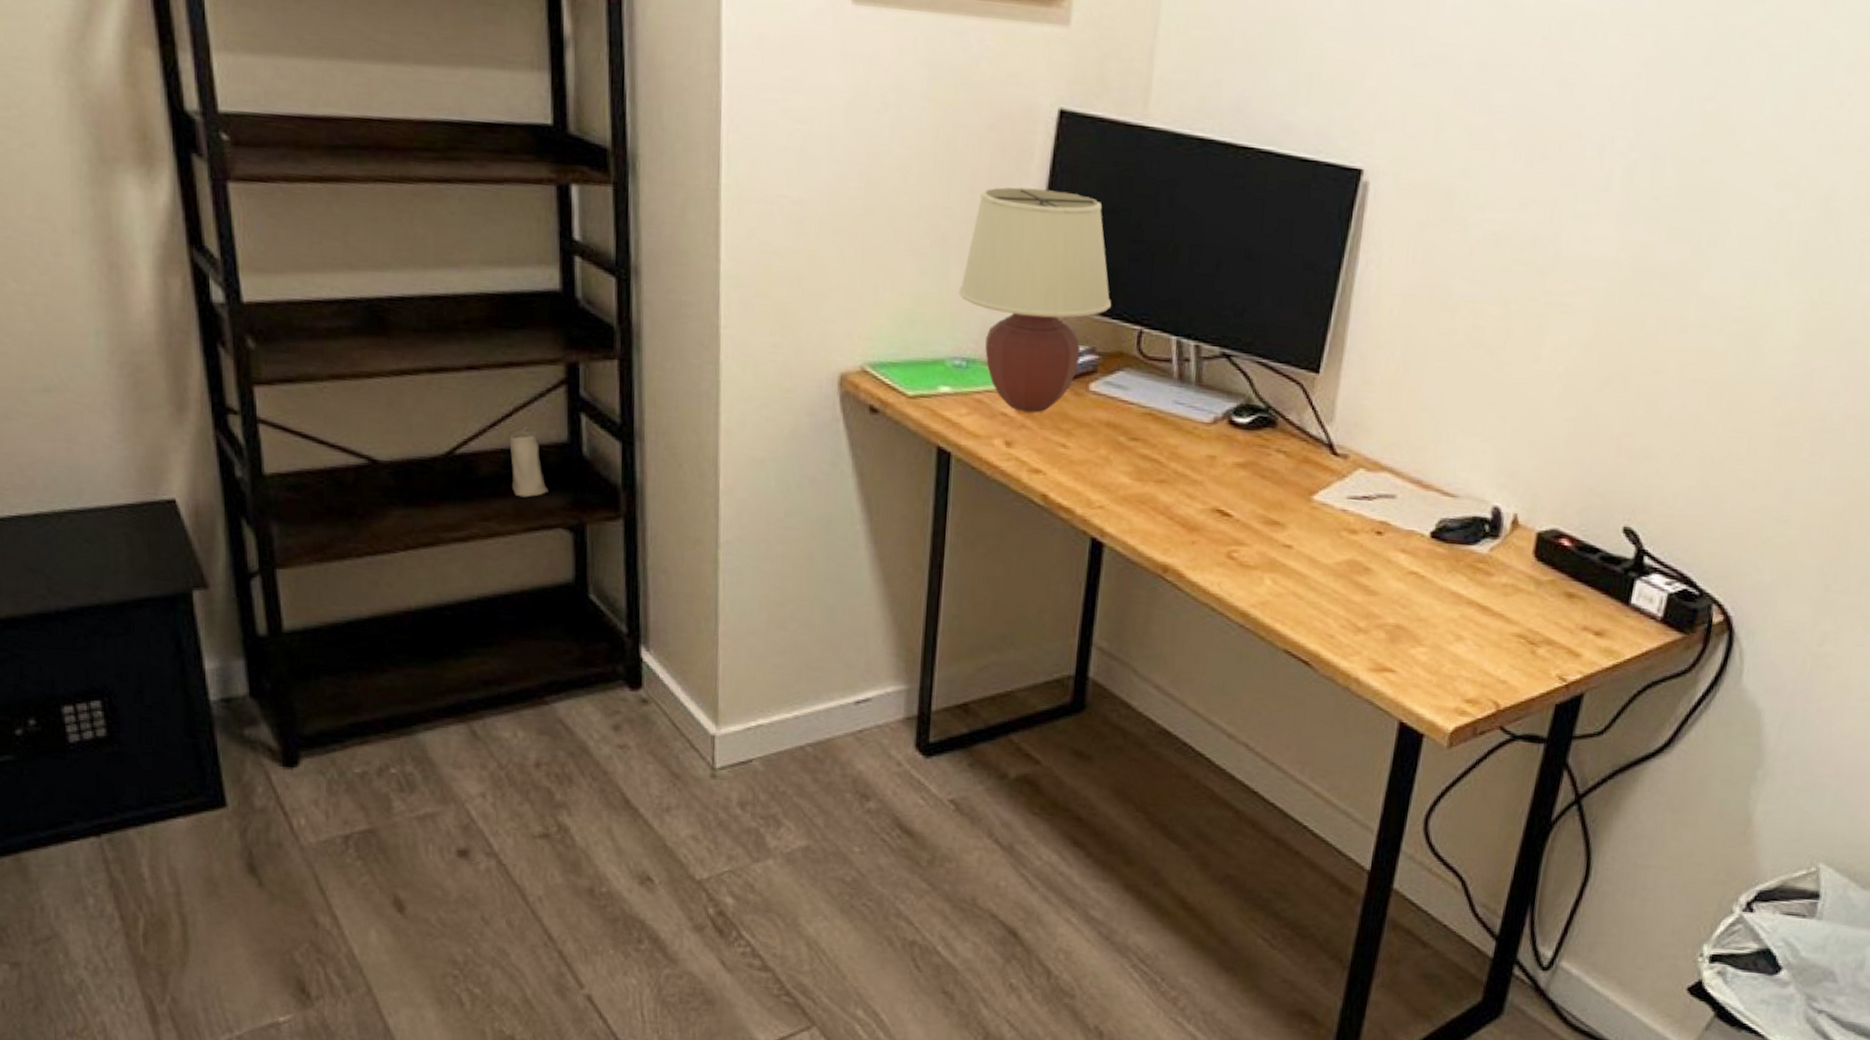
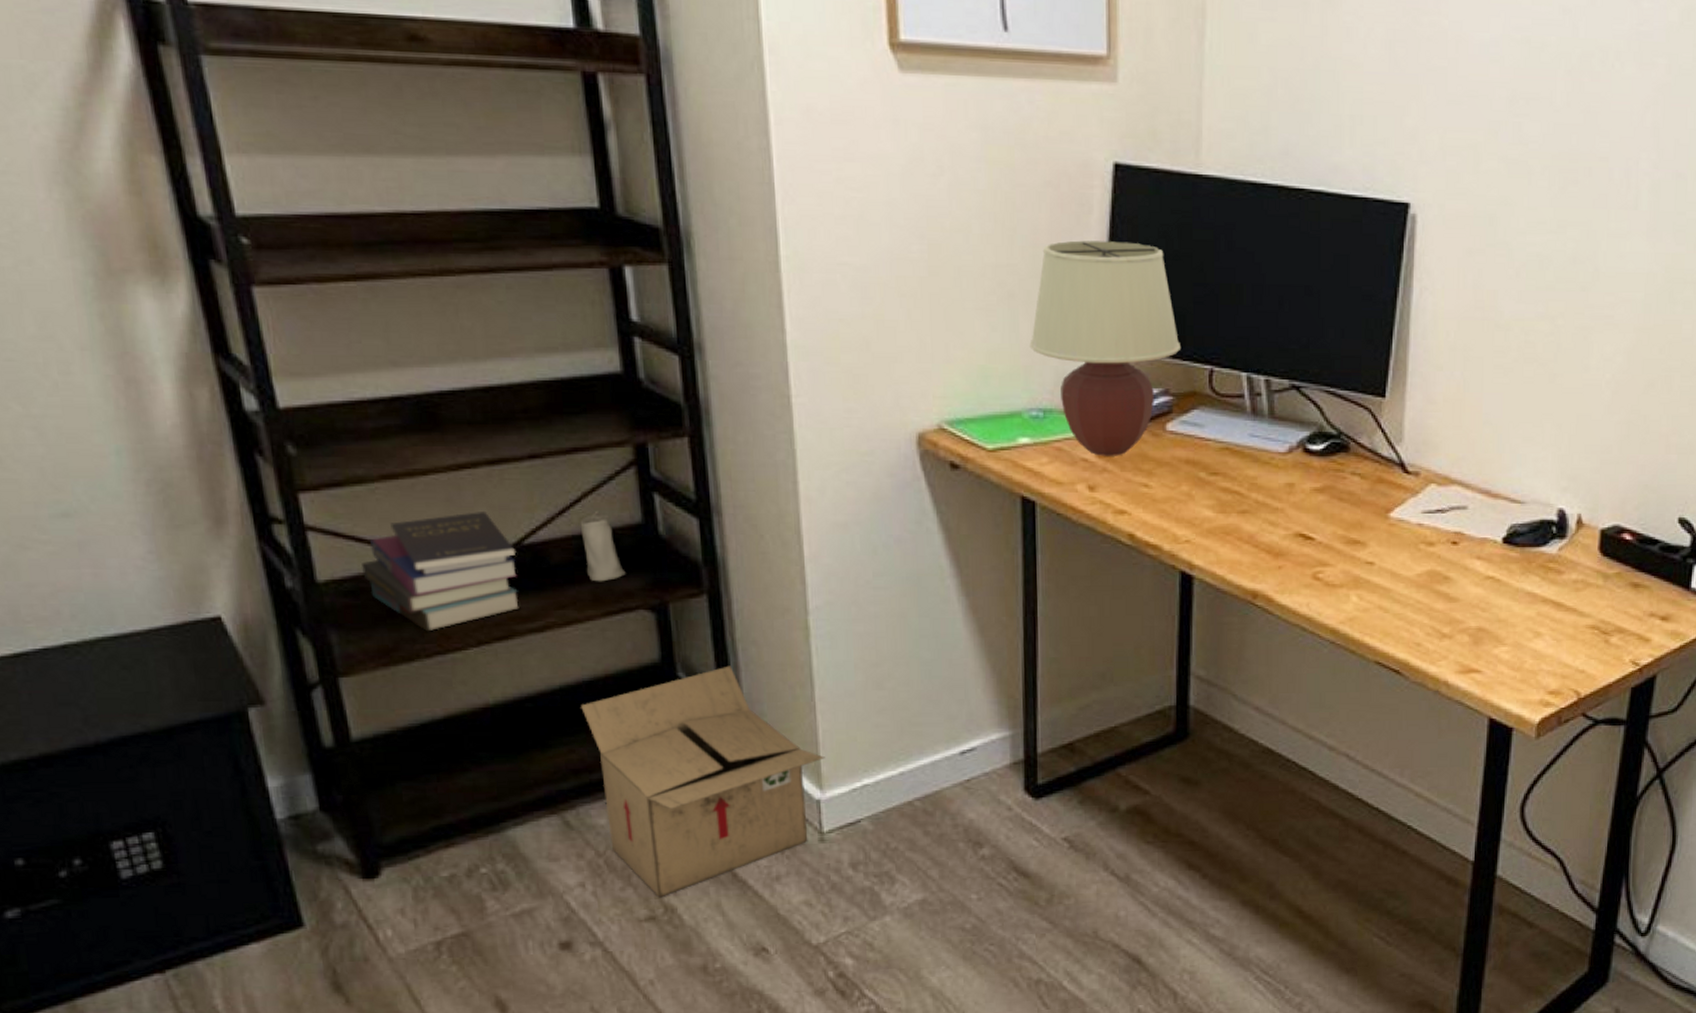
books: none [304,417,448,532] -> present [360,512,521,632]
cardboard box: none [496,592,723,816] -> present [581,665,825,898]

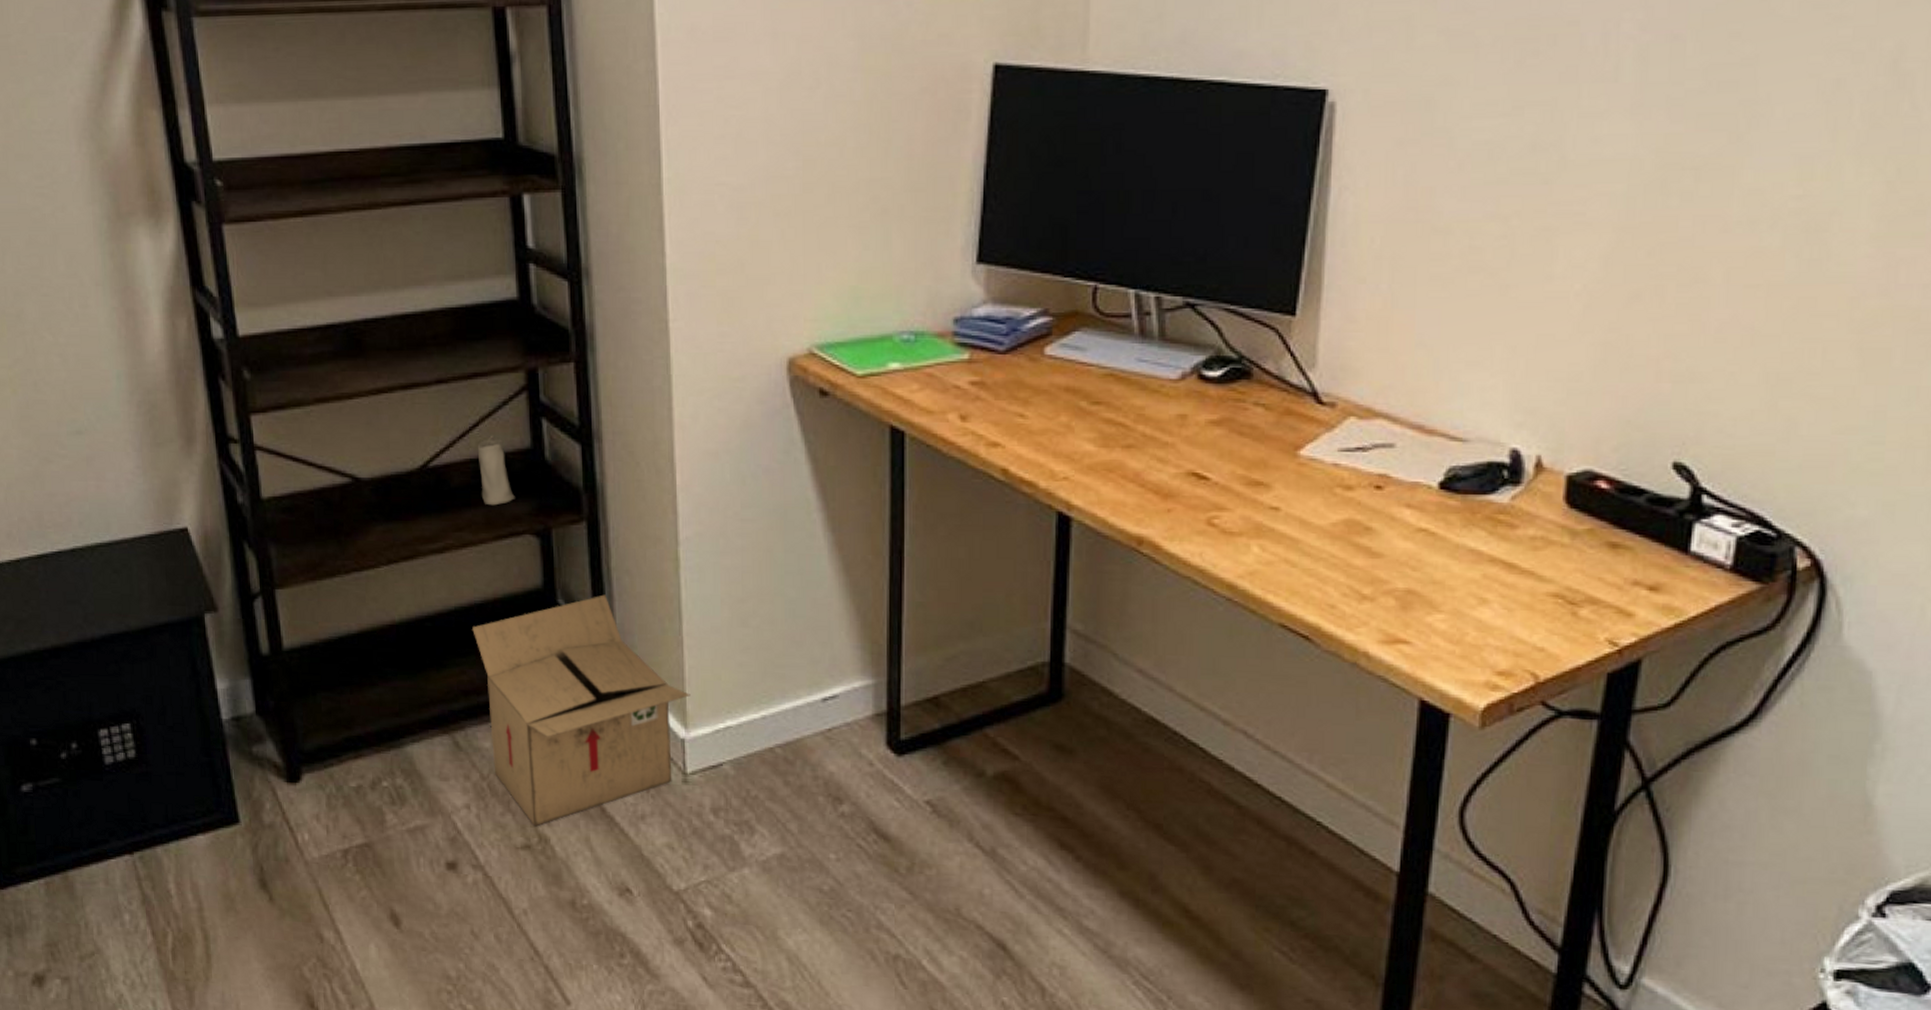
books: present [360,512,521,632] -> none [296,434,425,549]
table lamp: present [1029,240,1182,456] -> none [902,149,1063,383]

